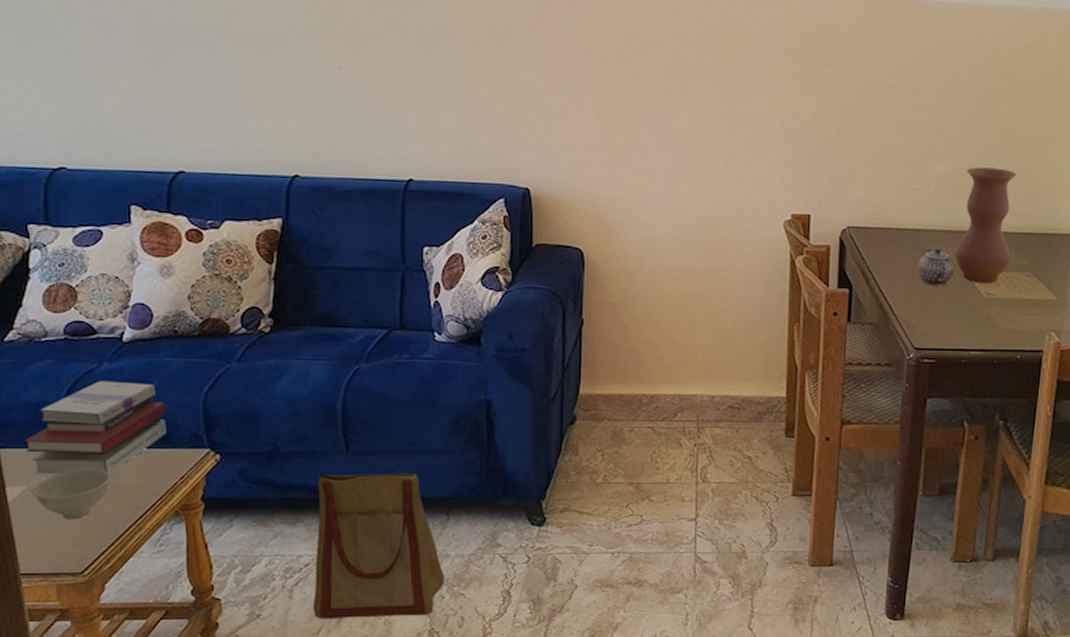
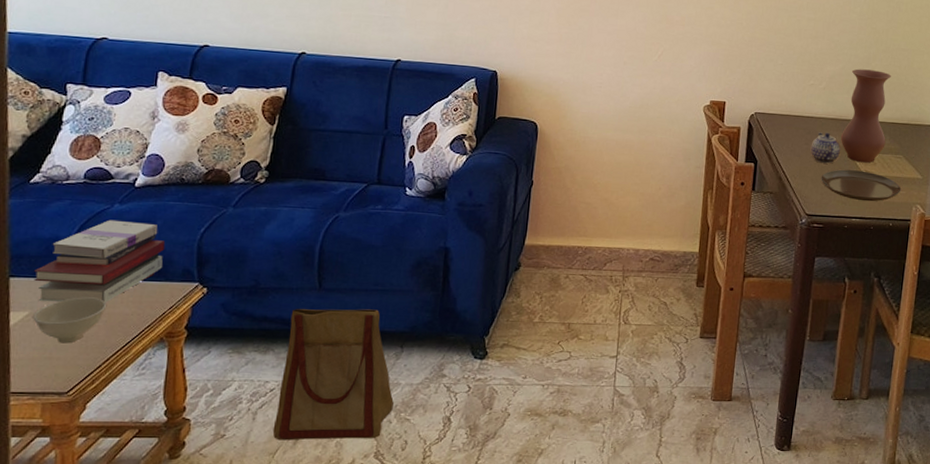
plate: none [931,292,1031,330] -> present [820,169,901,202]

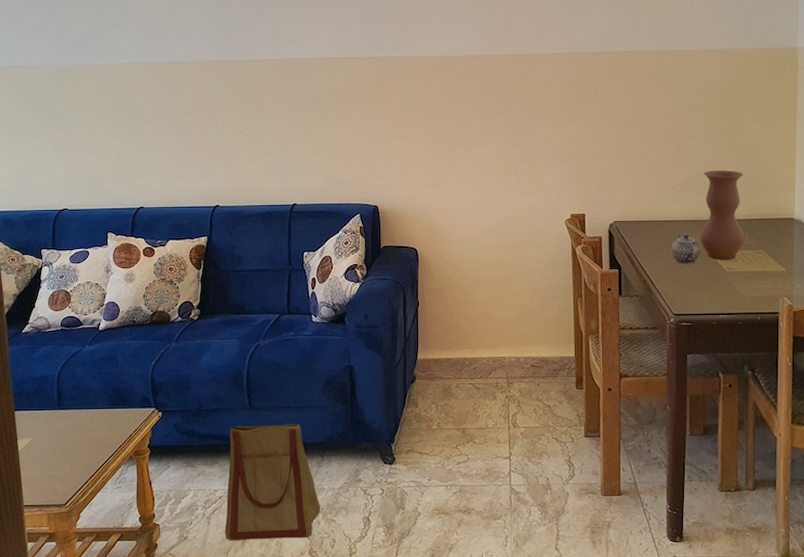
bowl: present [33,297,107,344] -> none [34,424,88,464]
books: present [34,219,166,303] -> none [32,359,127,430]
plate: present [820,169,901,202] -> none [684,268,766,298]

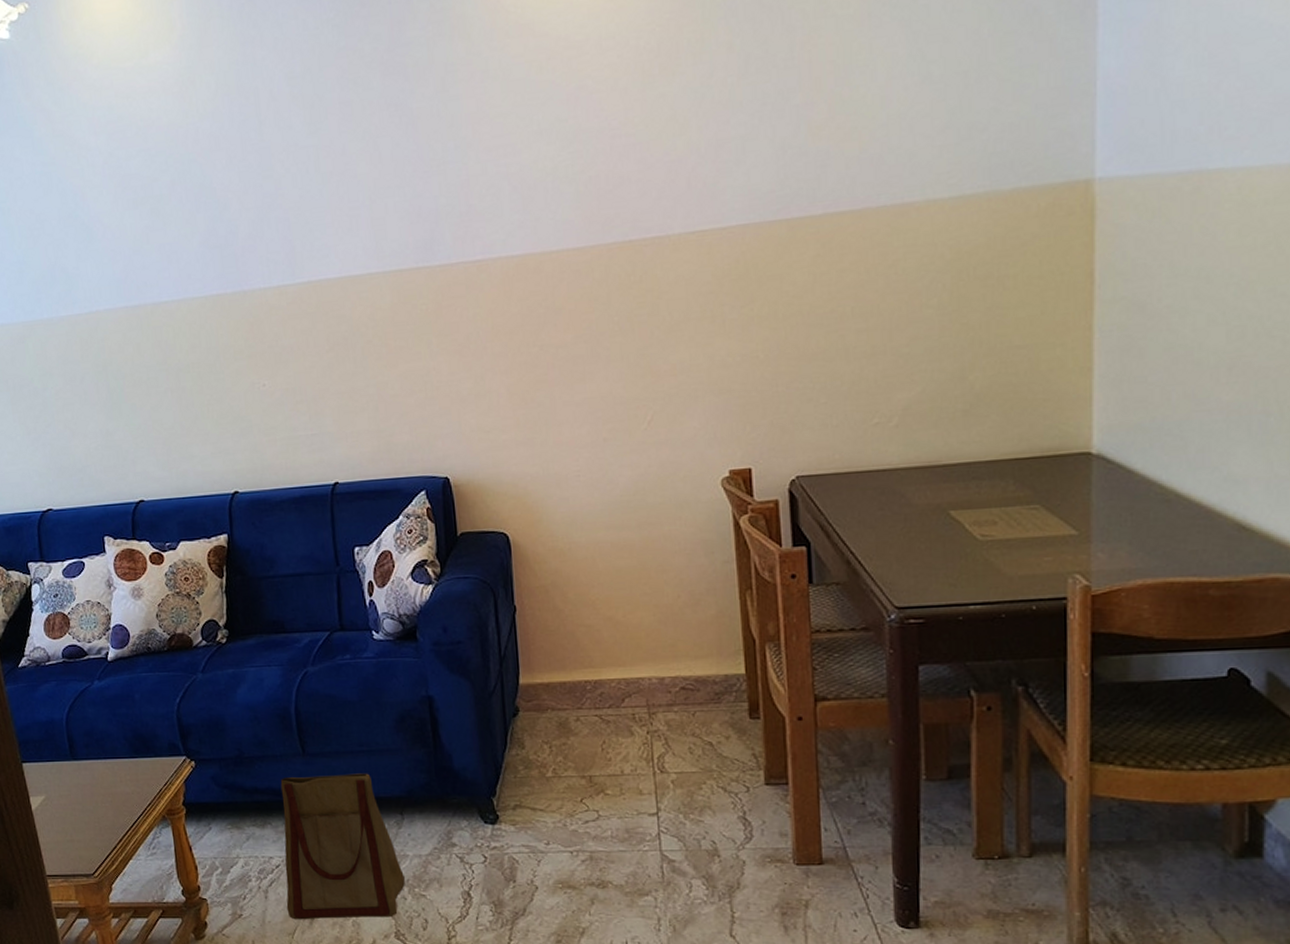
teapot: present [671,234,700,264] -> none [888,487,936,533]
vase: present [699,170,745,261] -> none [933,385,1009,524]

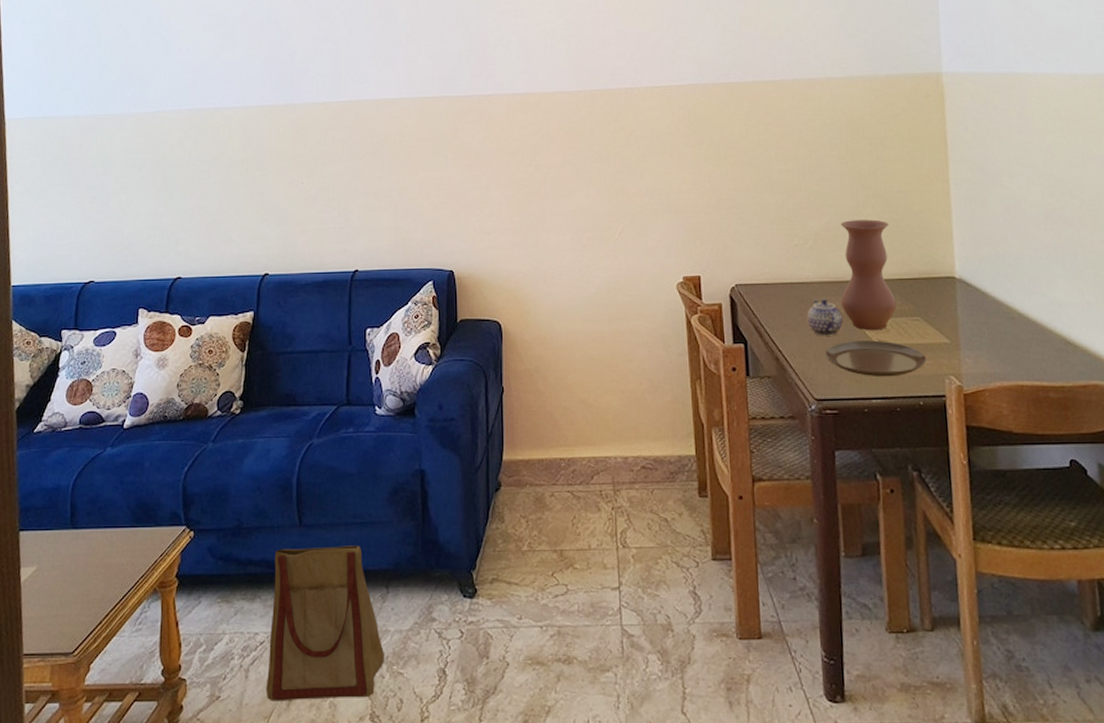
teapot: none [888,487,936,533] -> present [806,298,843,336]
plate: none [910,535,1045,579] -> present [825,340,927,377]
vase: none [933,385,1009,524] -> present [840,219,897,331]

